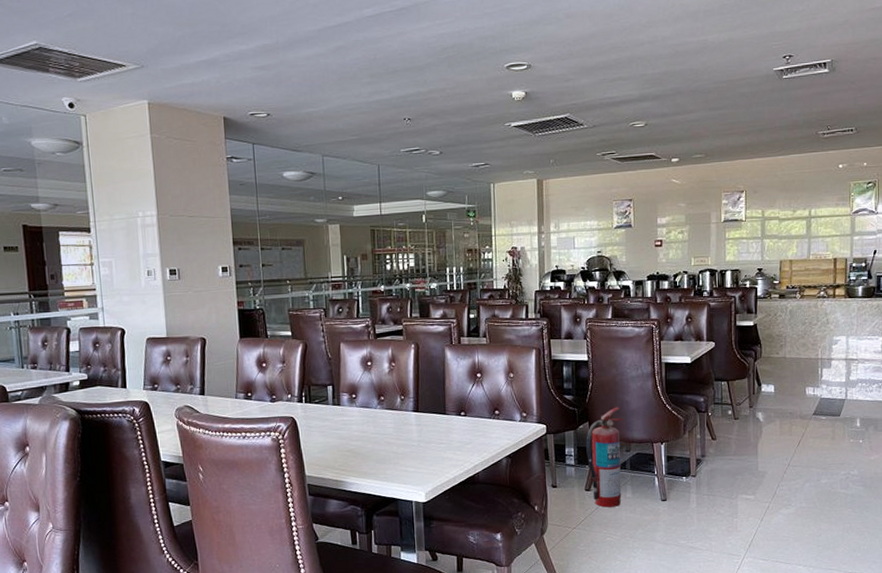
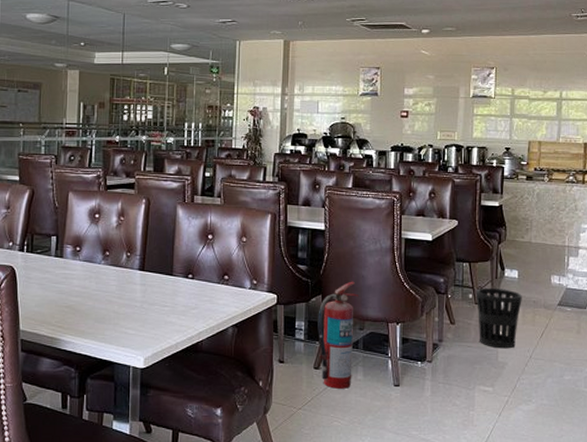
wastebasket: none [734,403,779,459] -> present [475,287,522,349]

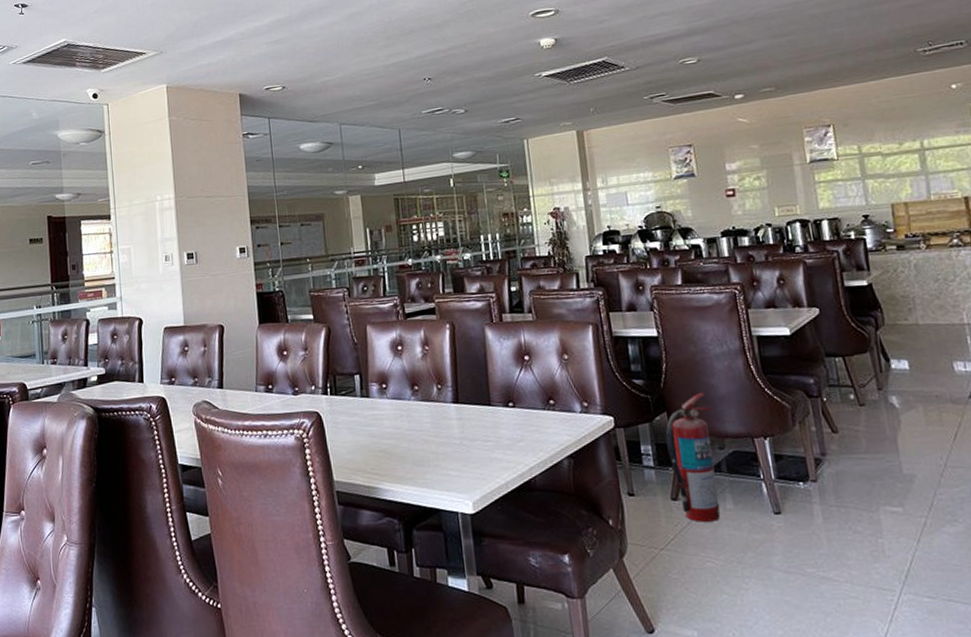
wastebasket: present [475,287,522,349] -> none [857,384,923,458]

